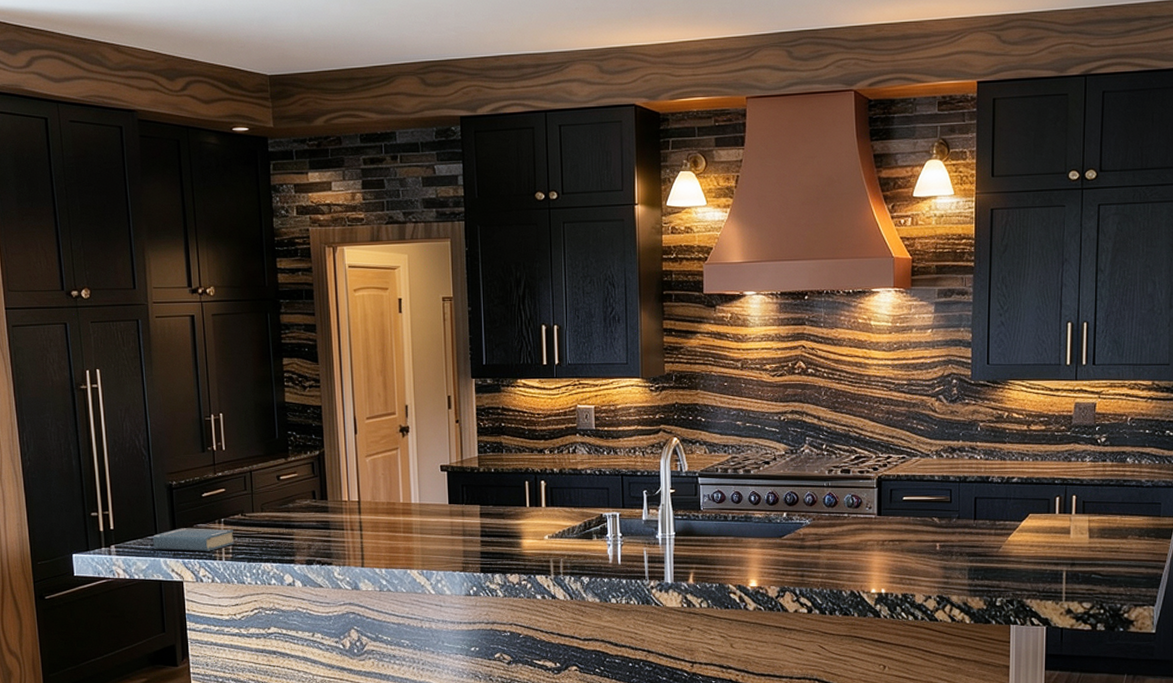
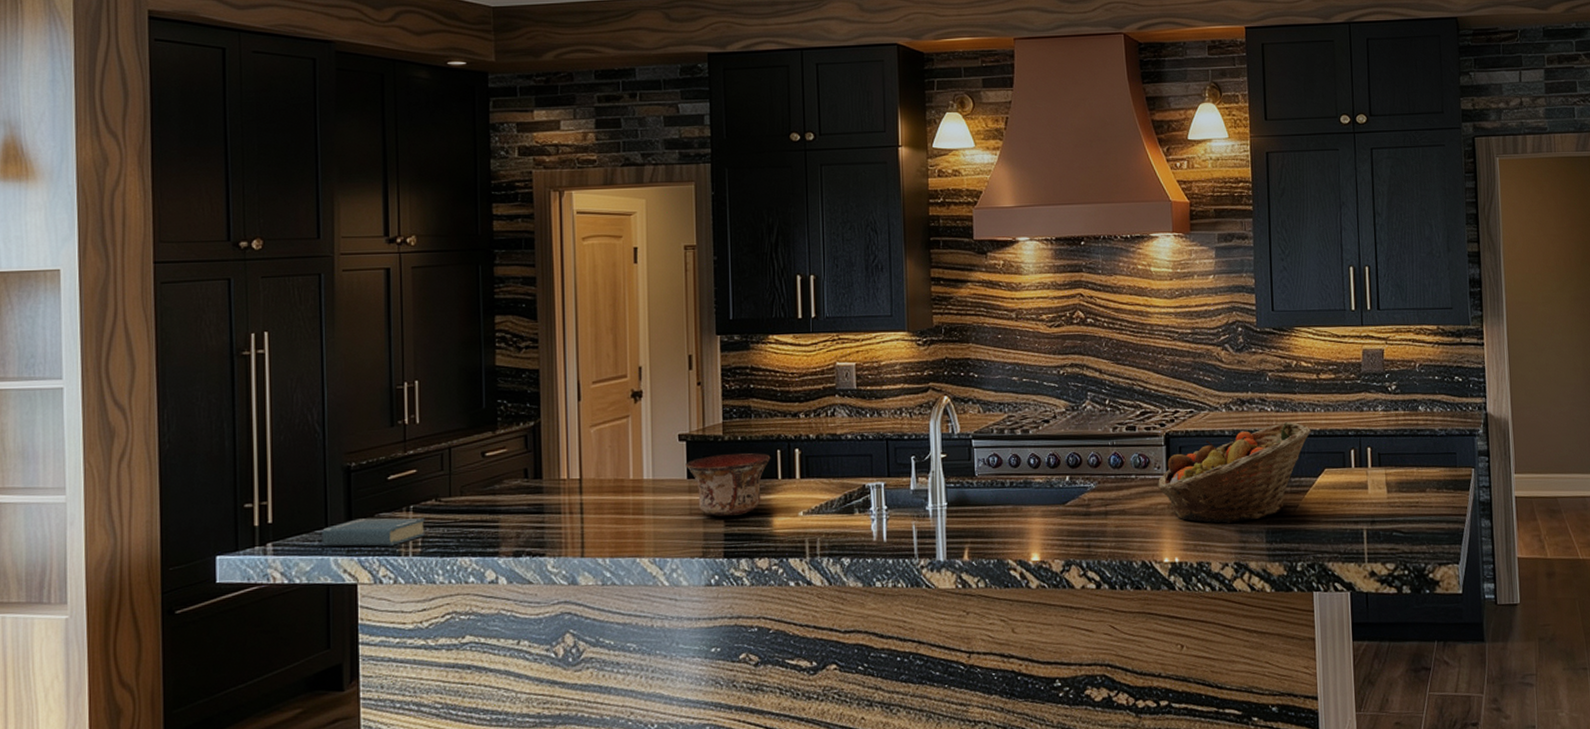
bowl: none [447,483,520,538] -> present [685,453,771,517]
fruit basket: none [869,470,1018,560] -> present [1158,422,1311,523]

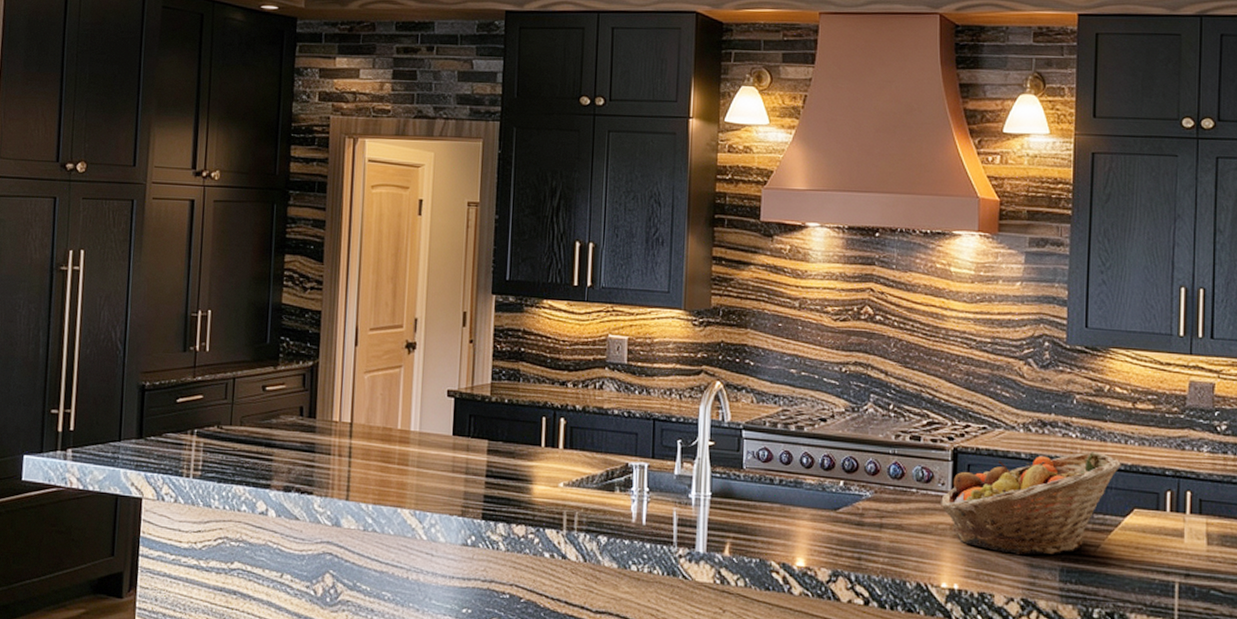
hardback book: present [322,517,425,547] -> none [114,436,207,466]
bowl: present [685,453,771,517] -> none [452,415,536,479]

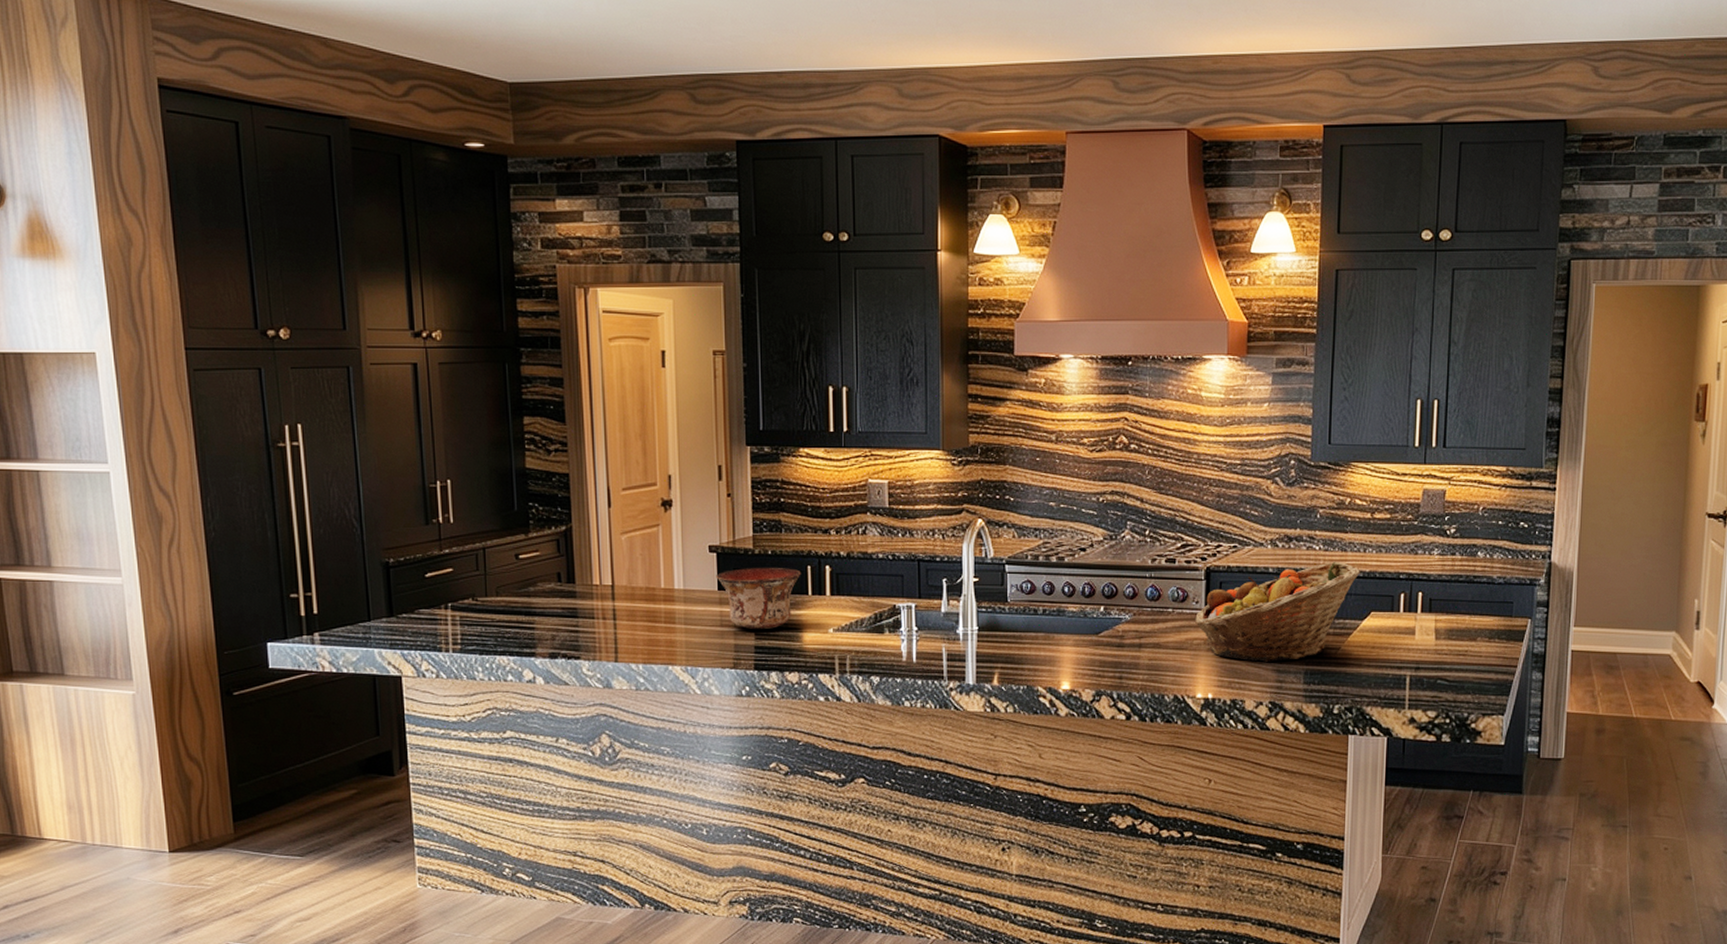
bowl: none [452,415,536,479] -> present [716,568,801,630]

